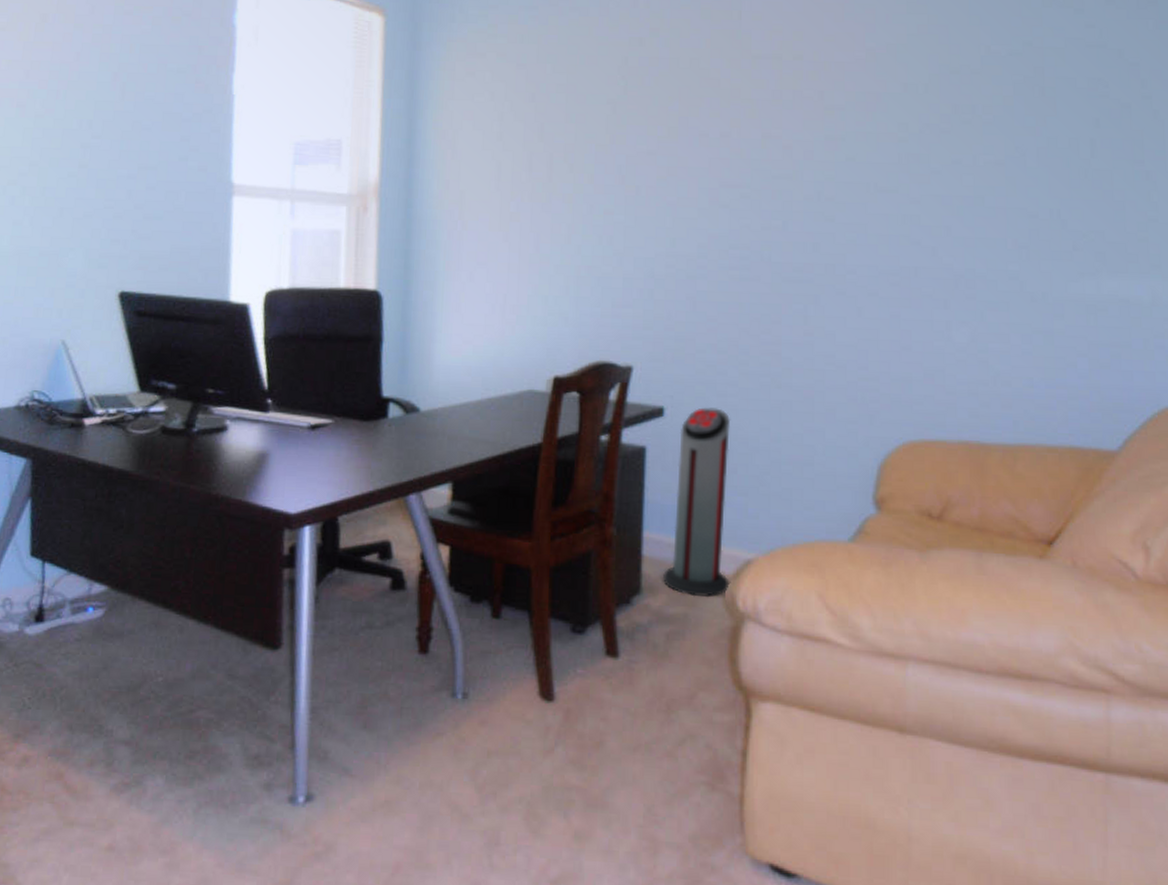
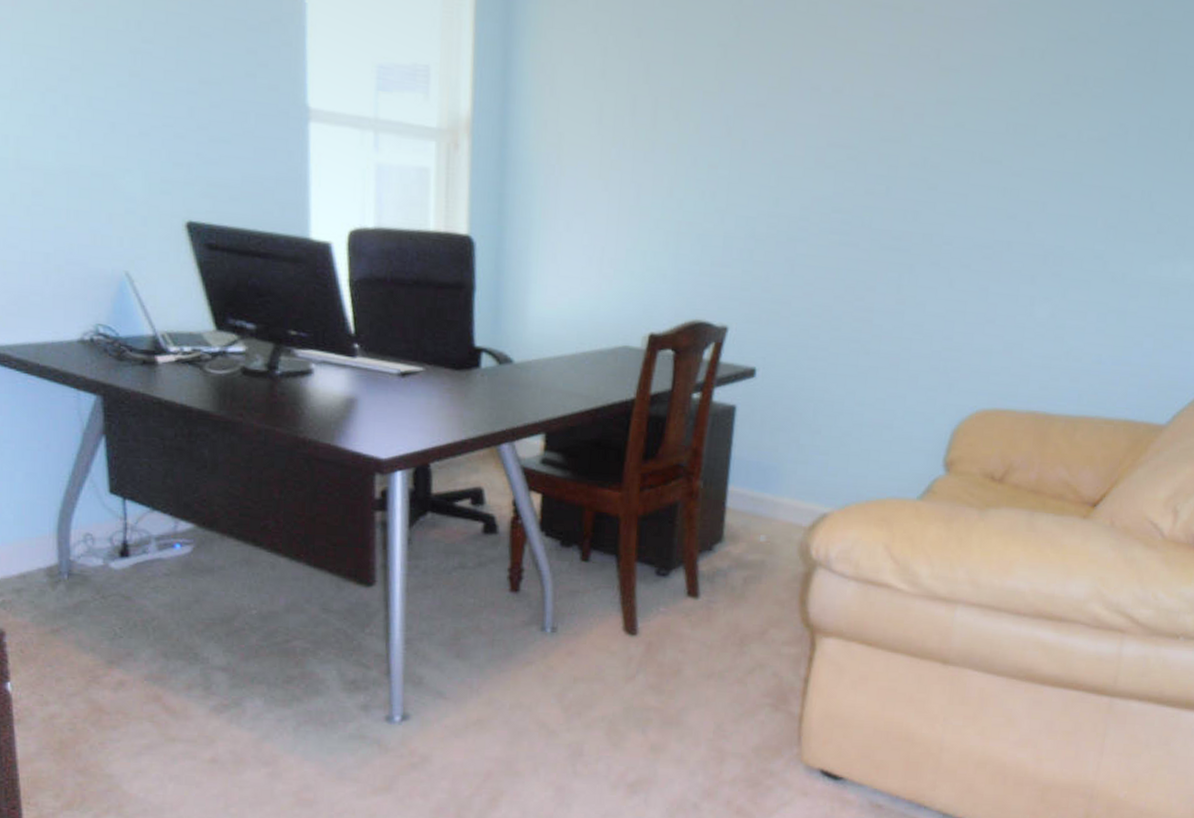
air purifier: present [662,407,731,598] -> none [743,370,819,547]

